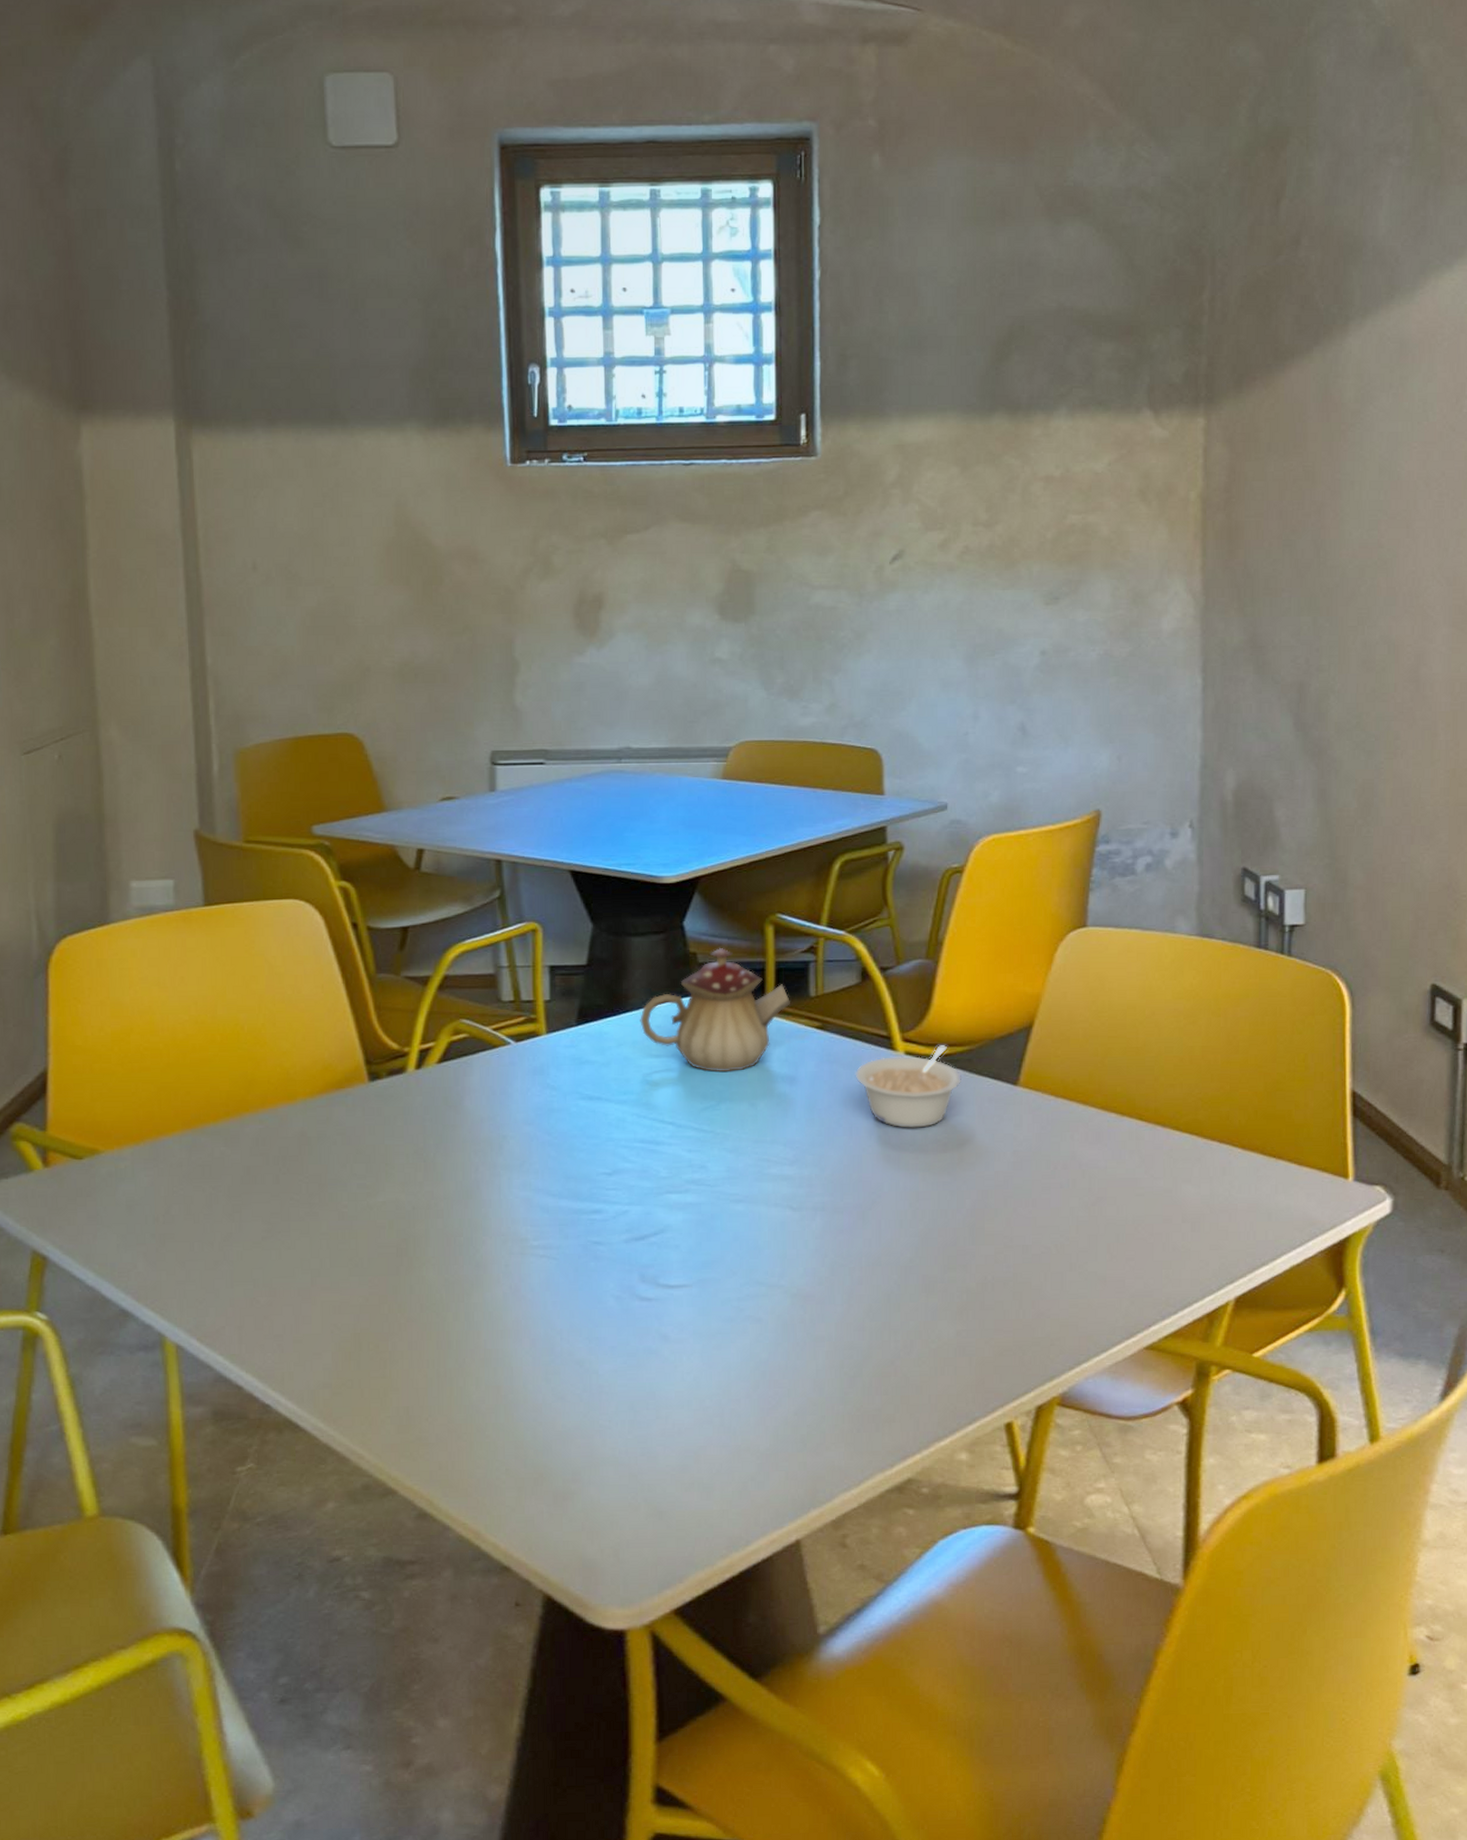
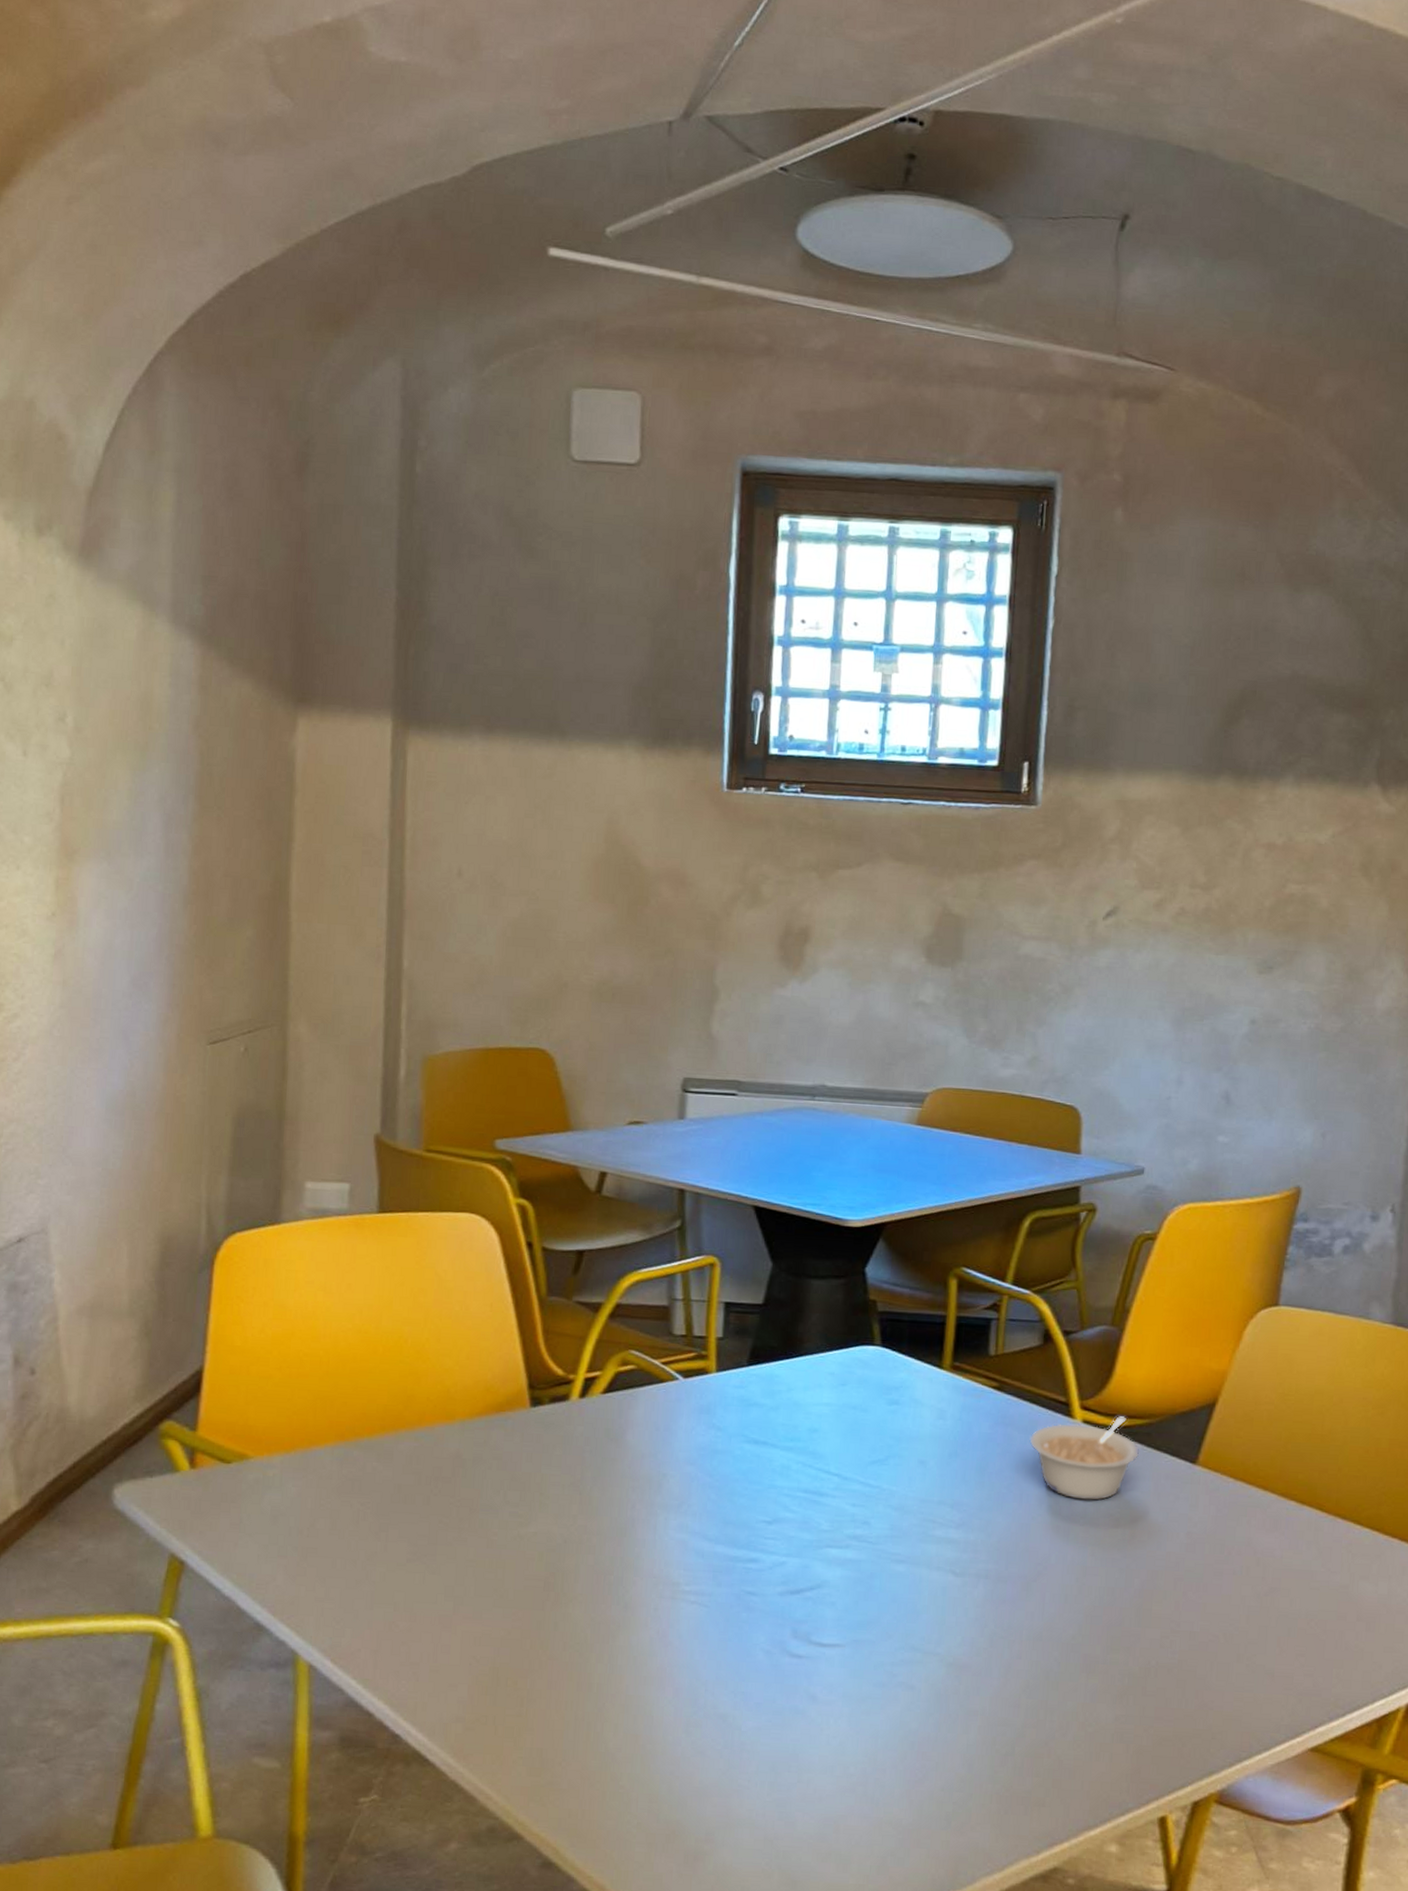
teapot: present [640,948,790,1073] -> none [813,1298,969,1427]

